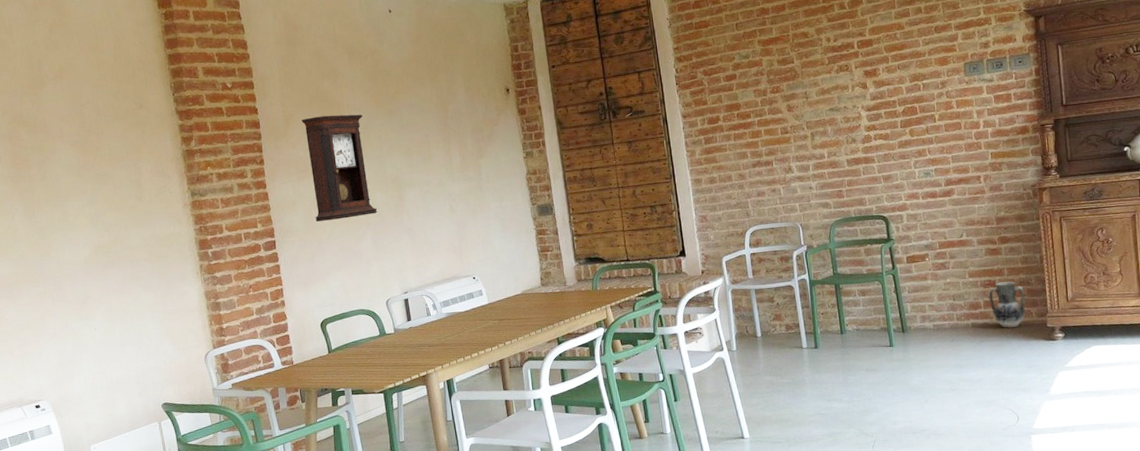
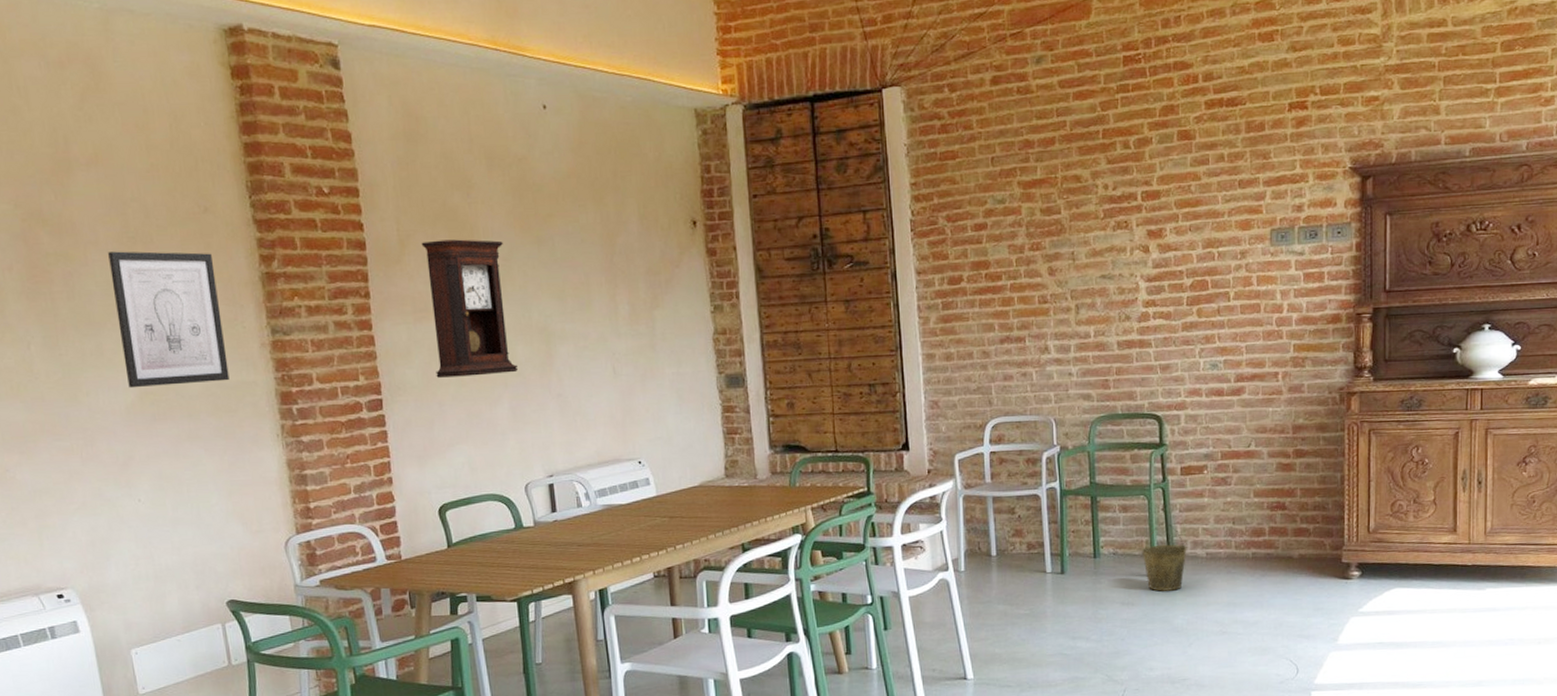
wall art: none [70,138,161,244] -> present [108,251,230,388]
bucket: none [879,301,917,359] -> present [1141,521,1187,591]
ceramic jug: present [988,281,1026,328] -> none [1275,505,1320,561]

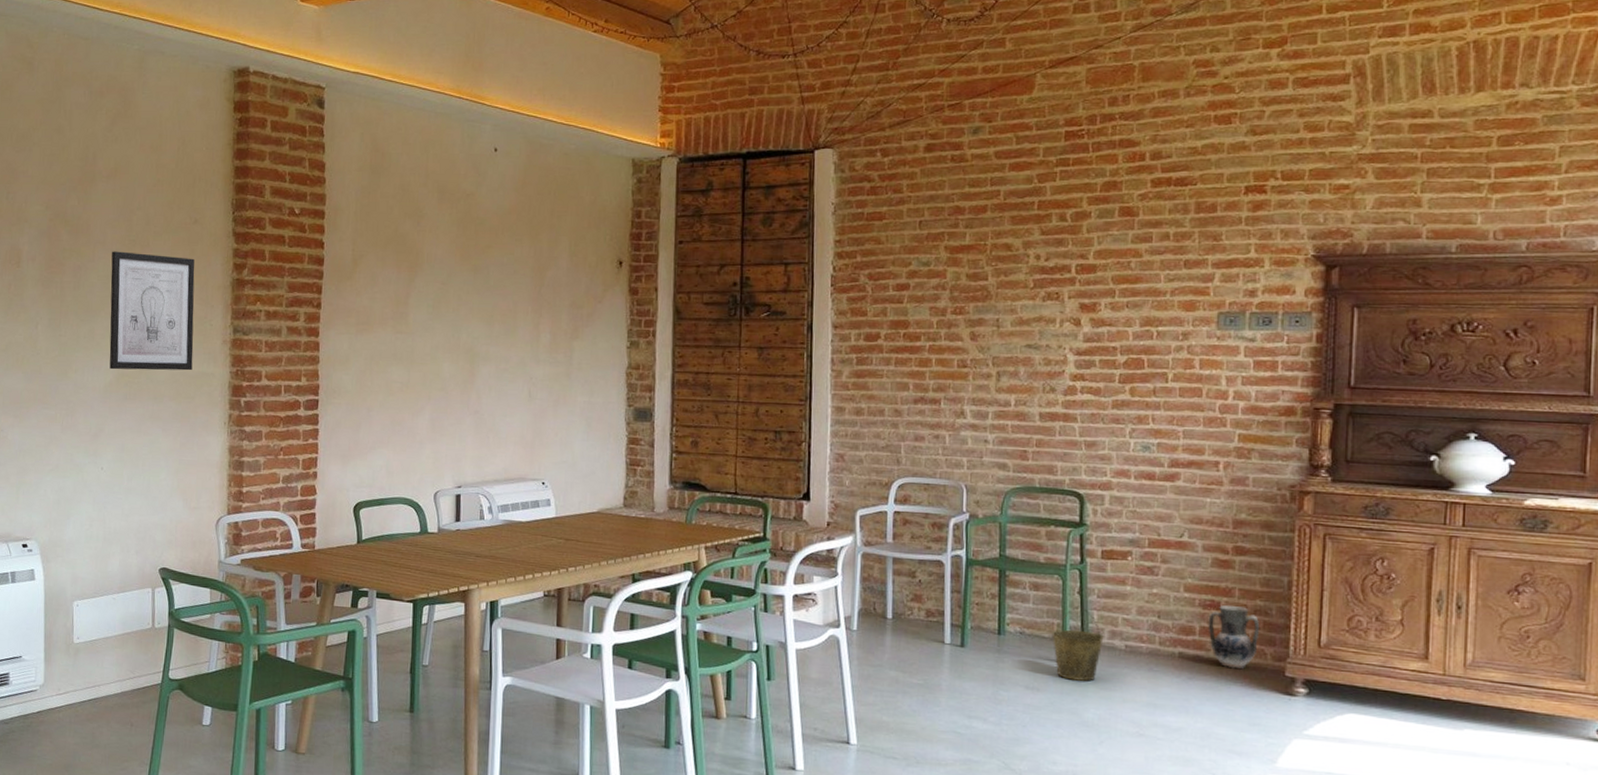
pendulum clock: present [421,239,519,378] -> none [368,261,443,387]
ceramic jug: none [1275,505,1320,561] -> present [1208,605,1260,668]

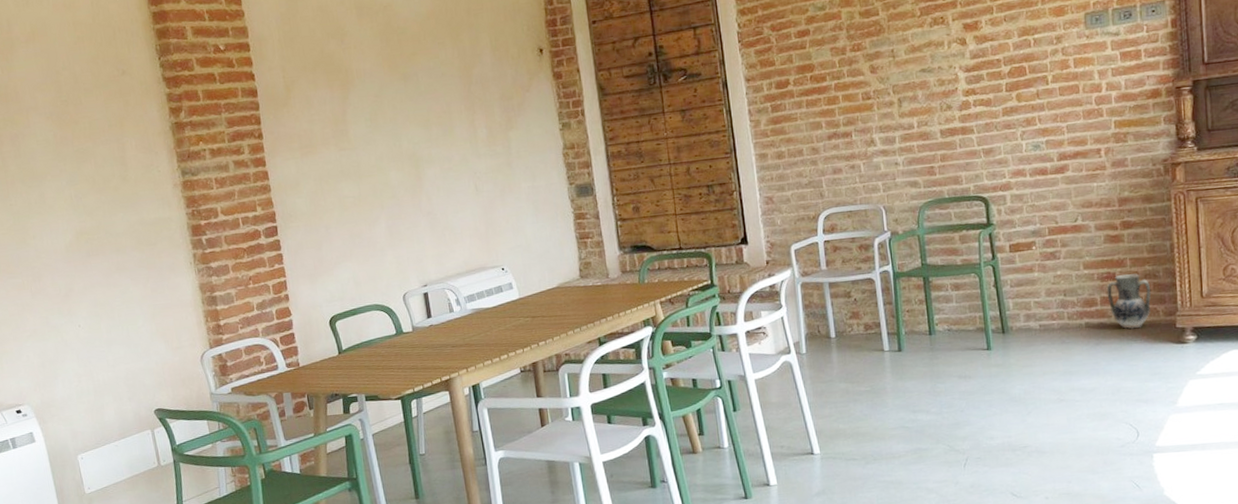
wall art: present [109,251,195,371] -> none [46,109,149,230]
bucket: present [1052,605,1104,681] -> none [975,297,1020,364]

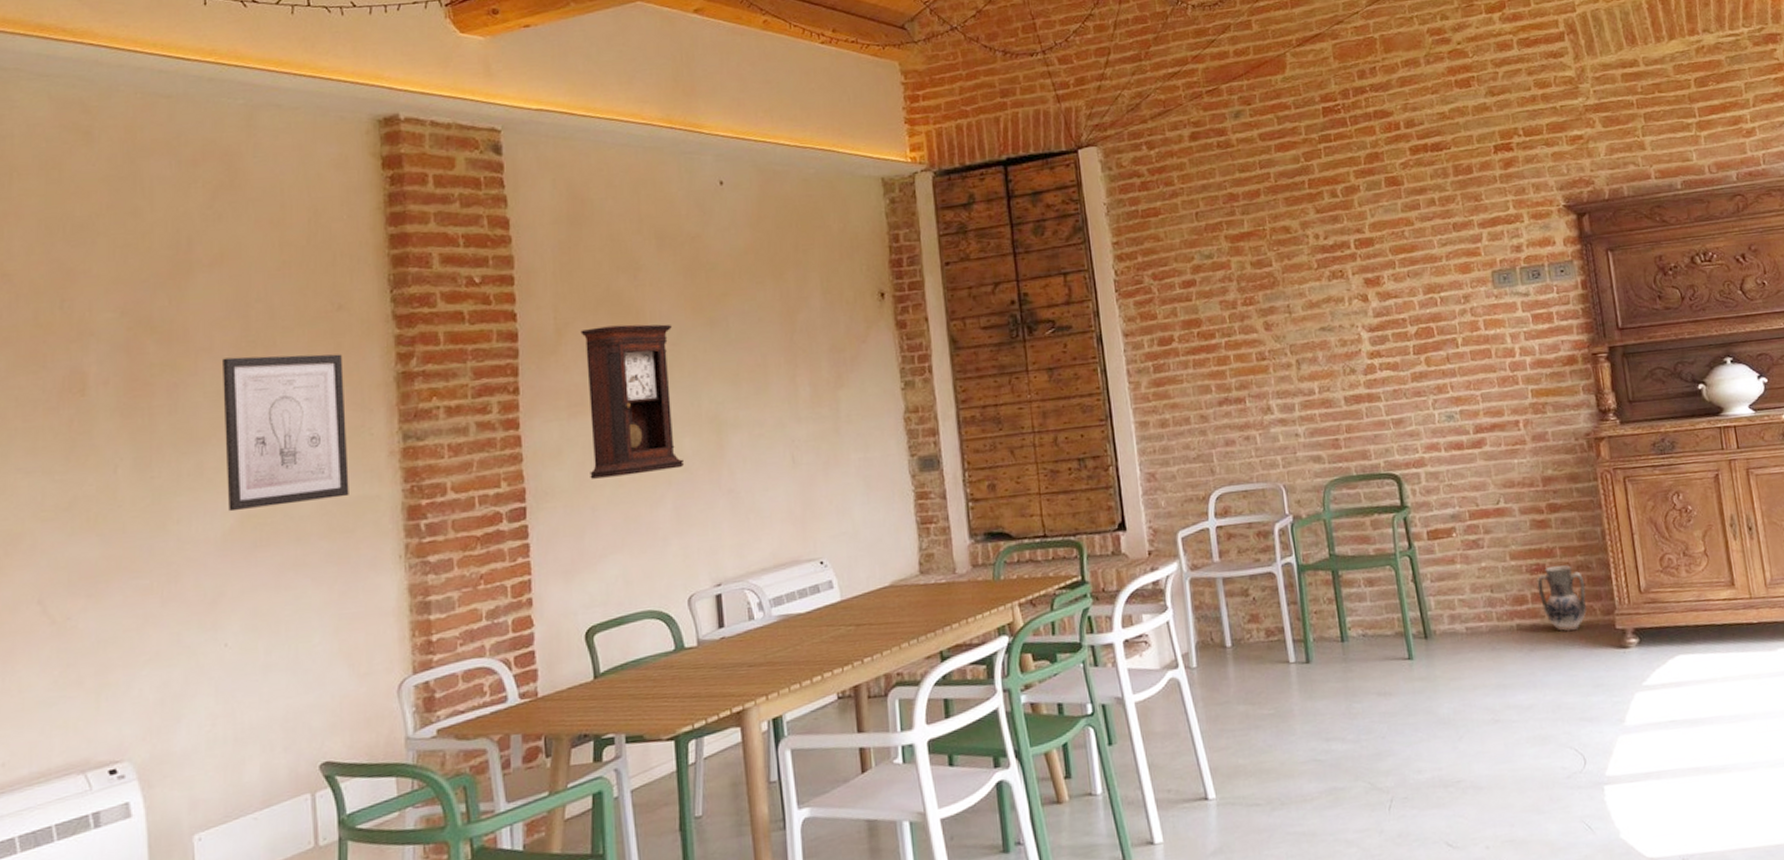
wall art: none [46,109,149,230] -> present [223,354,349,512]
pendulum clock: none [304,79,393,205] -> present [580,324,685,479]

